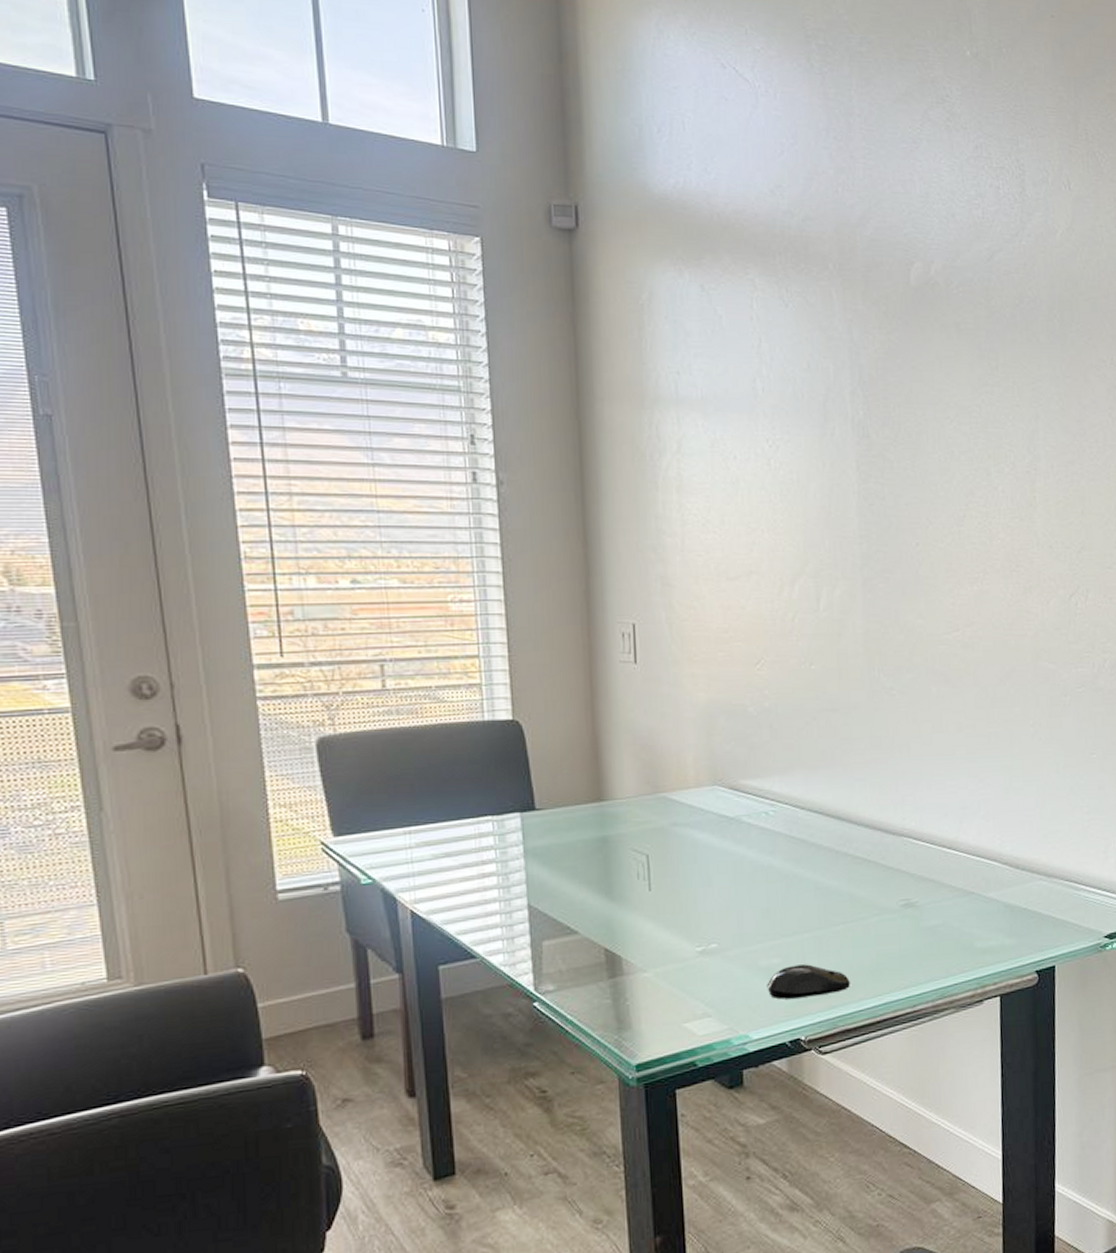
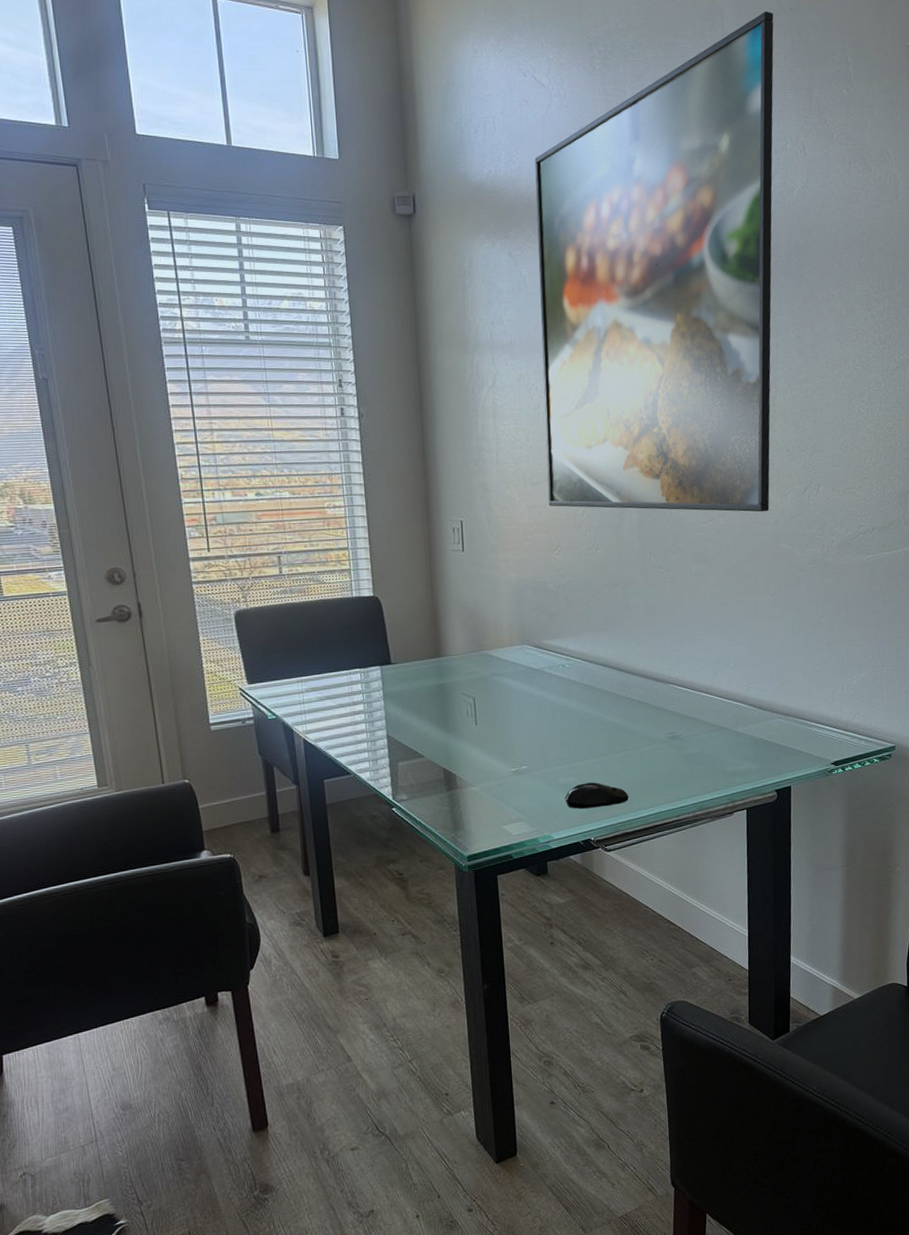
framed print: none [735,16,1032,622] -> present [534,11,774,512]

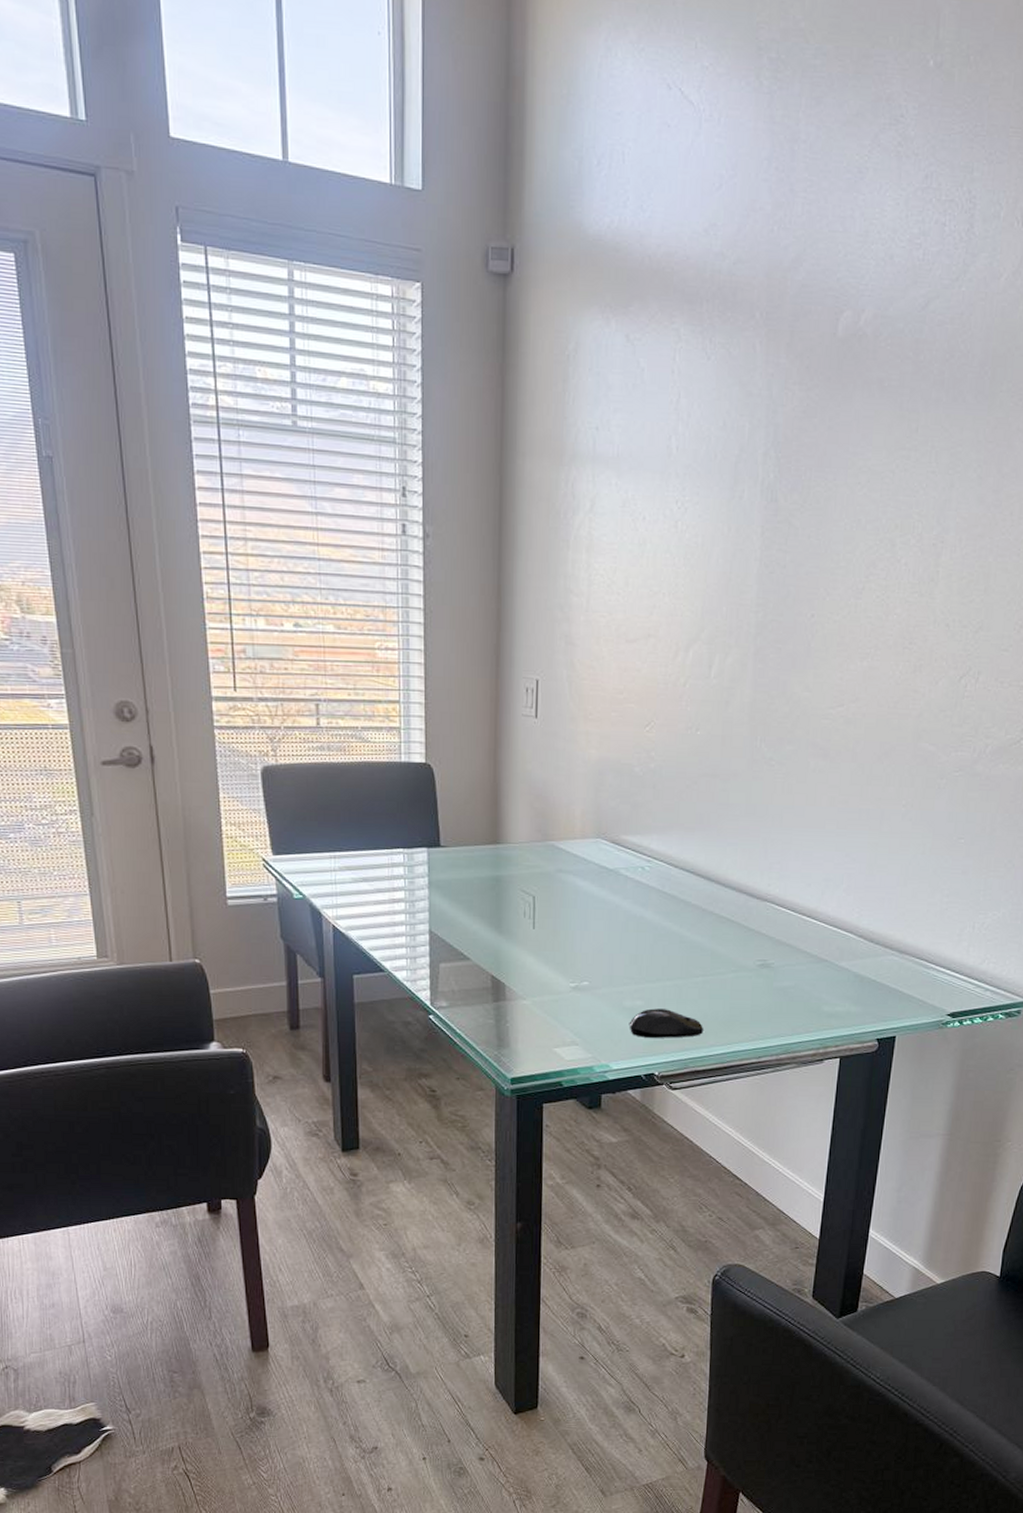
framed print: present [534,11,774,512] -> none [644,14,1008,701]

